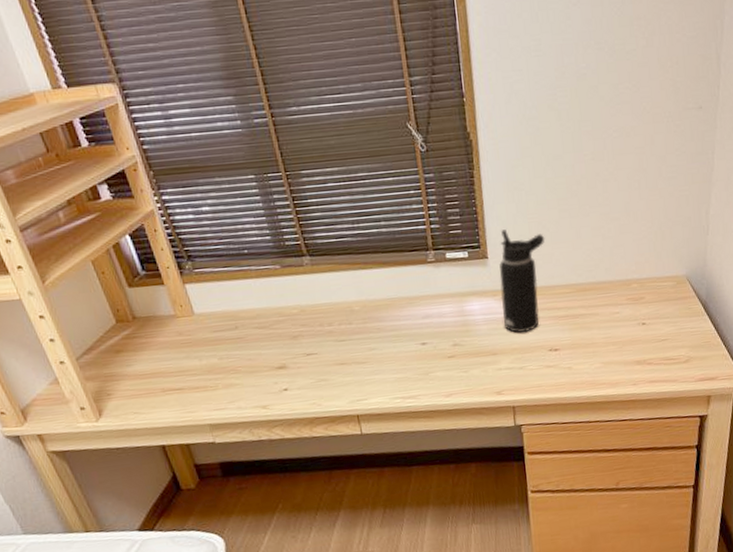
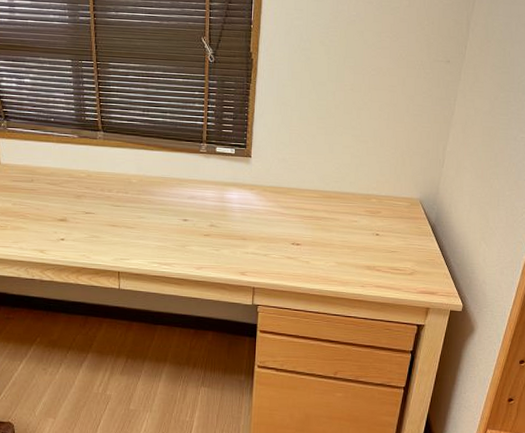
water bottle: present [499,229,545,334] -> none [256,136,302,225]

